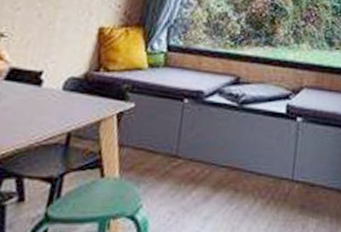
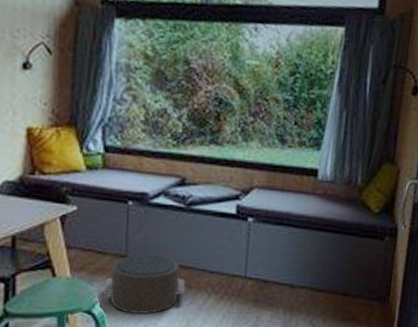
pouf: none [149,153,233,220] -> present [103,254,185,314]

